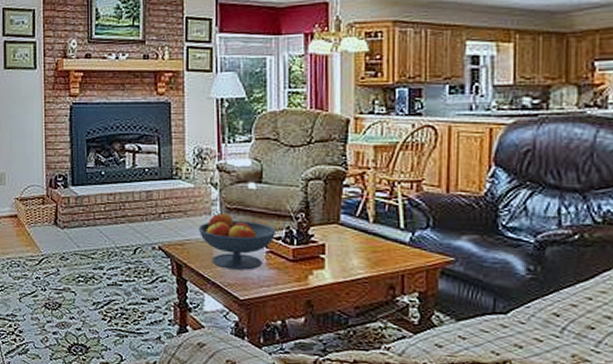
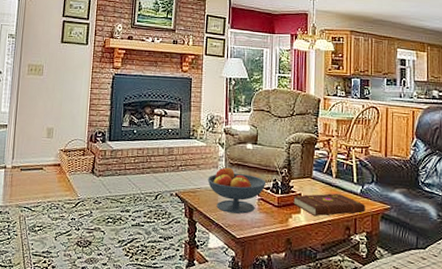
book: none [314,242,417,272] -> present [293,193,365,216]

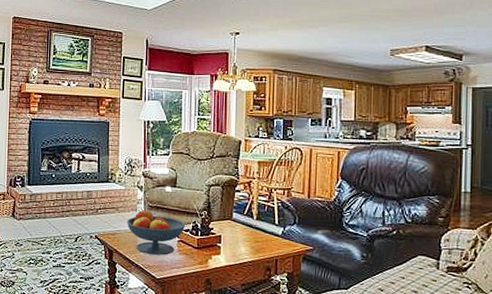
book: present [293,193,365,216] -> none [213,234,287,257]

